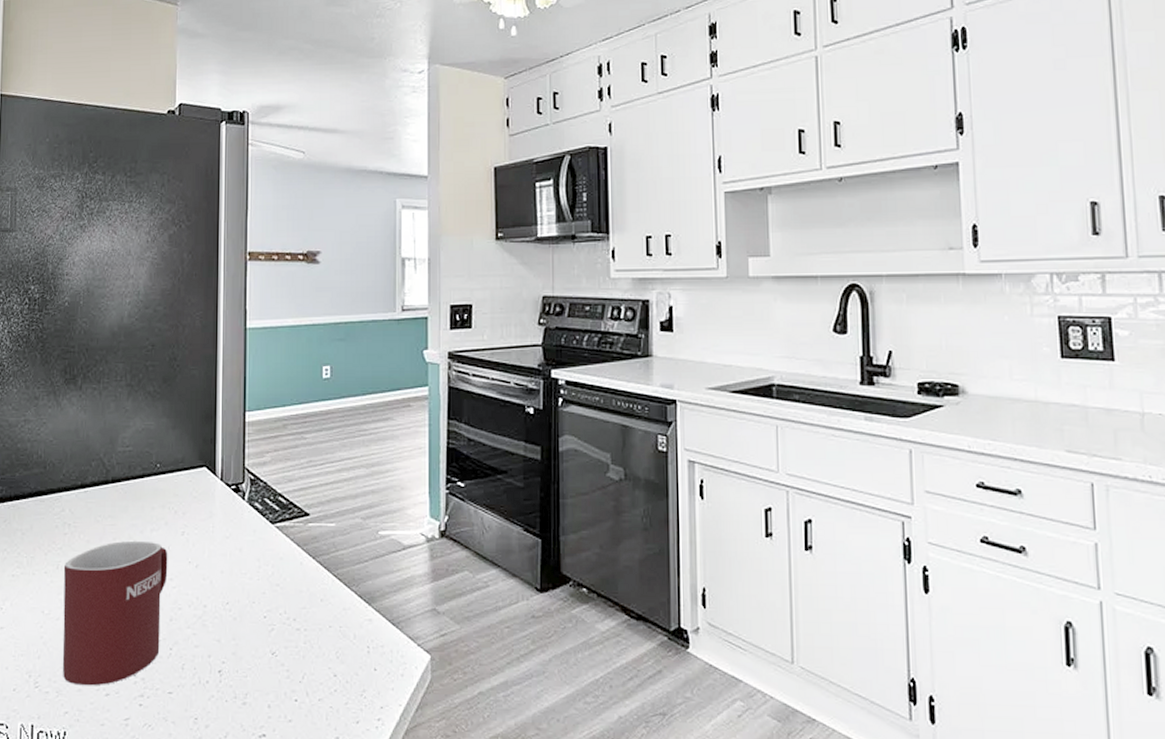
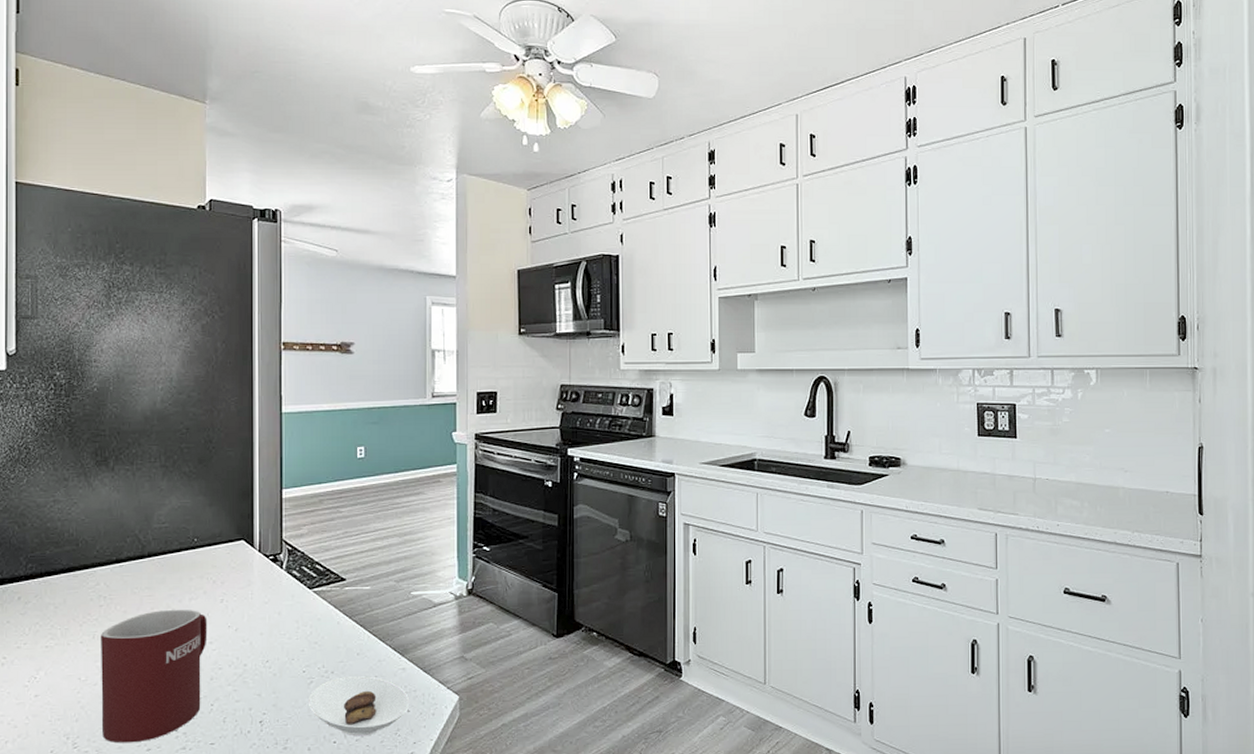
saucer: none [269,625,377,696] -> present [309,676,410,737]

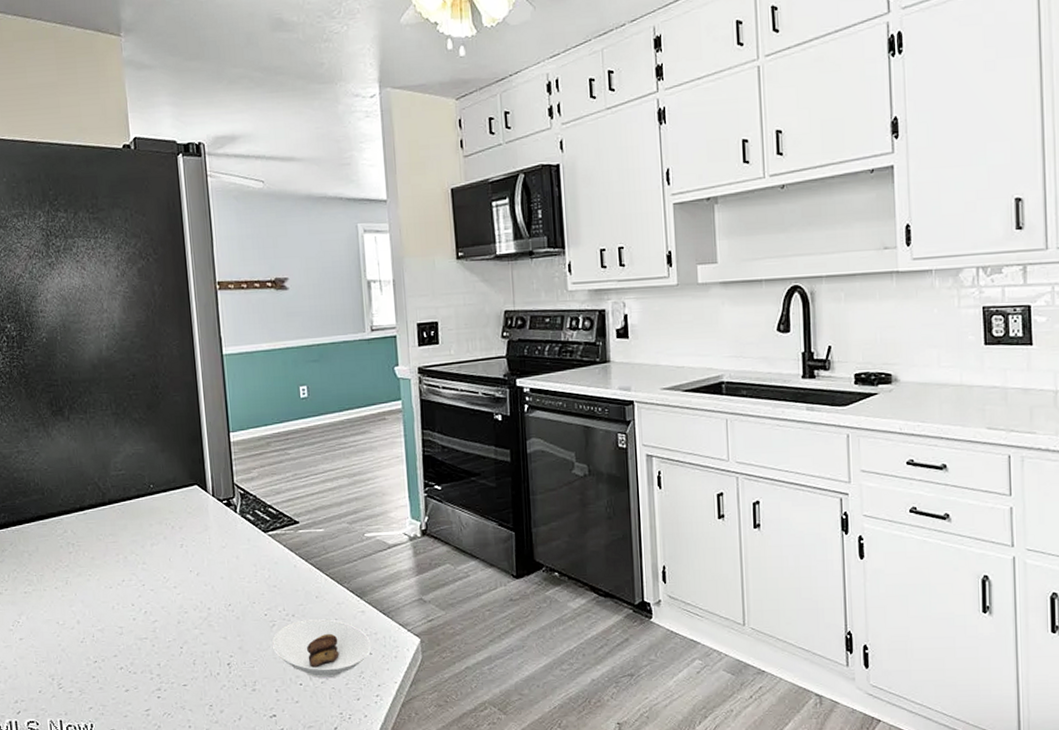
mug: present [100,609,207,743] -> none [72,554,172,684]

